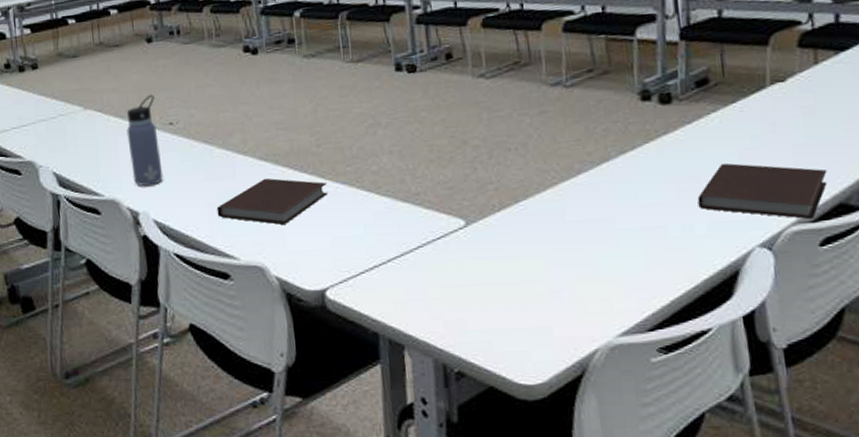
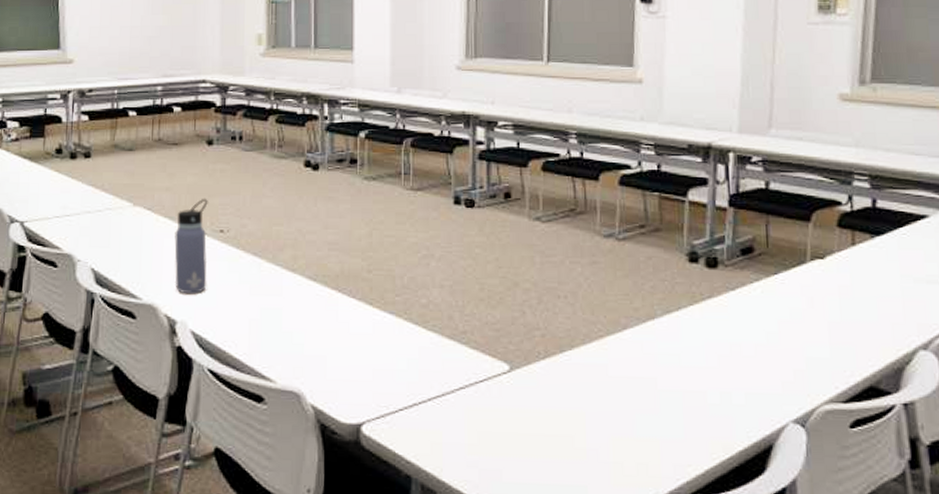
notebook: present [217,178,328,225] -> none [258,299,374,350]
notebook: present [697,163,828,220] -> none [737,335,860,400]

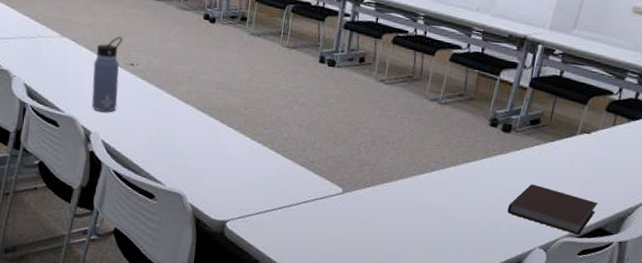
notebook: none [737,335,860,400] -> present [507,184,598,236]

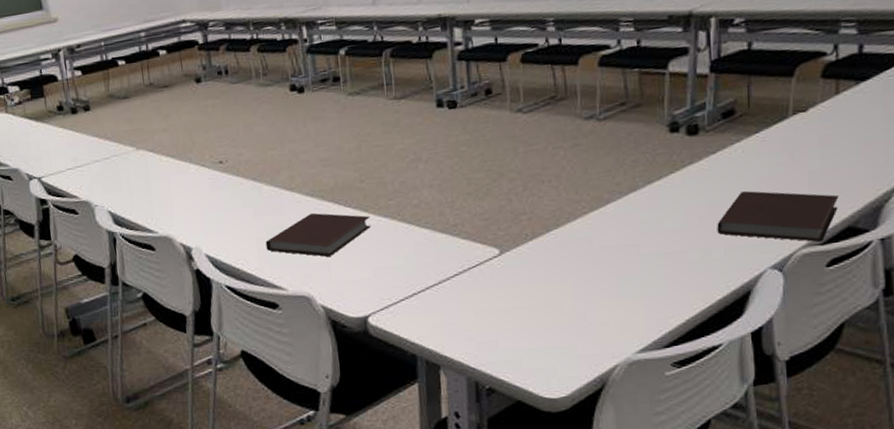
water bottle: present [91,36,123,112] -> none [177,133,214,223]
notebook: none [155,125,246,165] -> present [265,212,371,257]

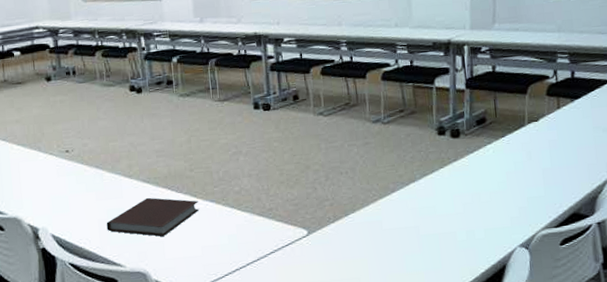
notebook: present [717,191,839,243] -> none [477,183,566,226]

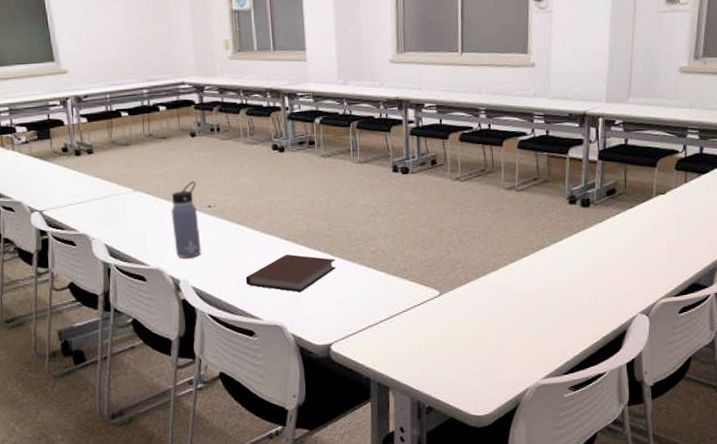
water bottle: none [28,125,60,205] -> present [171,180,202,258]

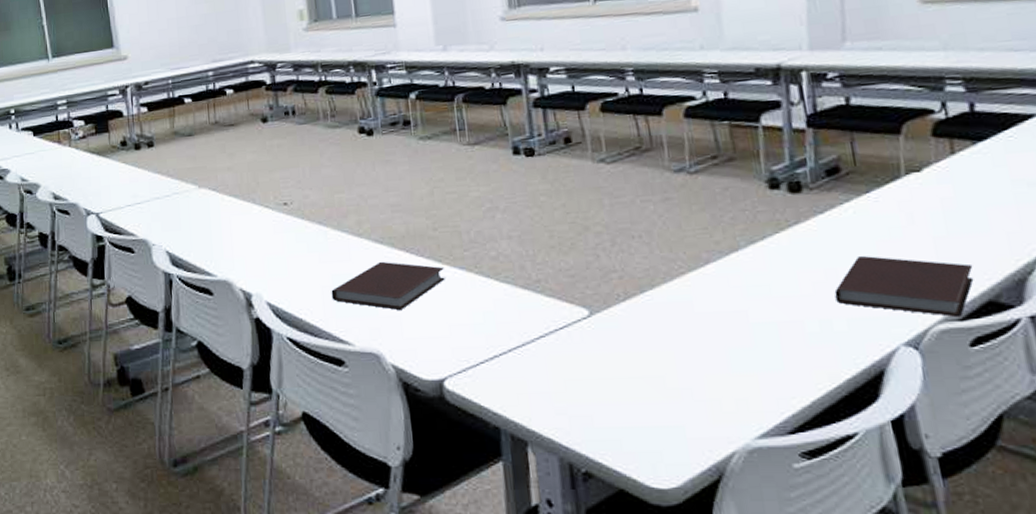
water bottle: present [171,180,202,258] -> none [240,173,277,267]
notebook: none [602,252,688,295] -> present [834,256,974,318]

